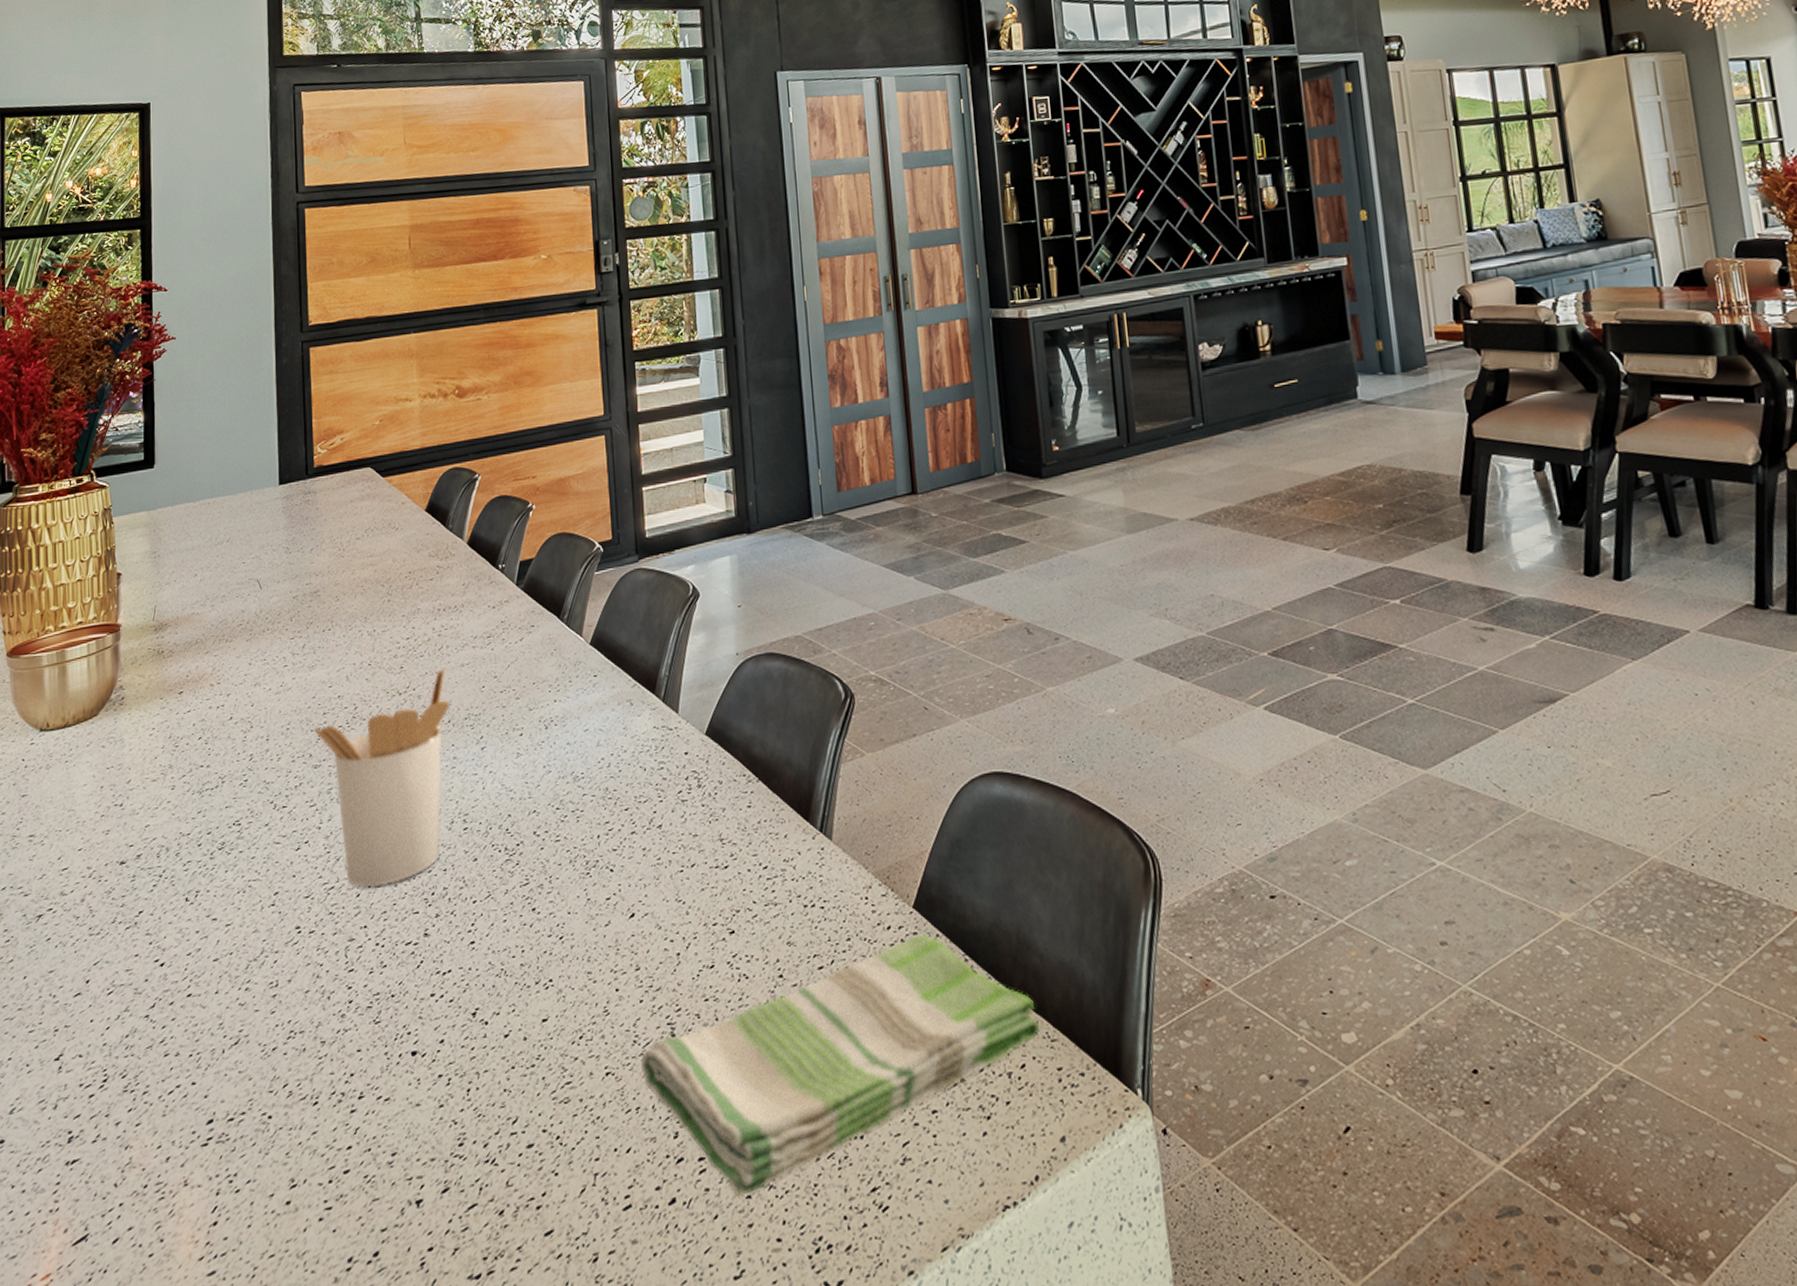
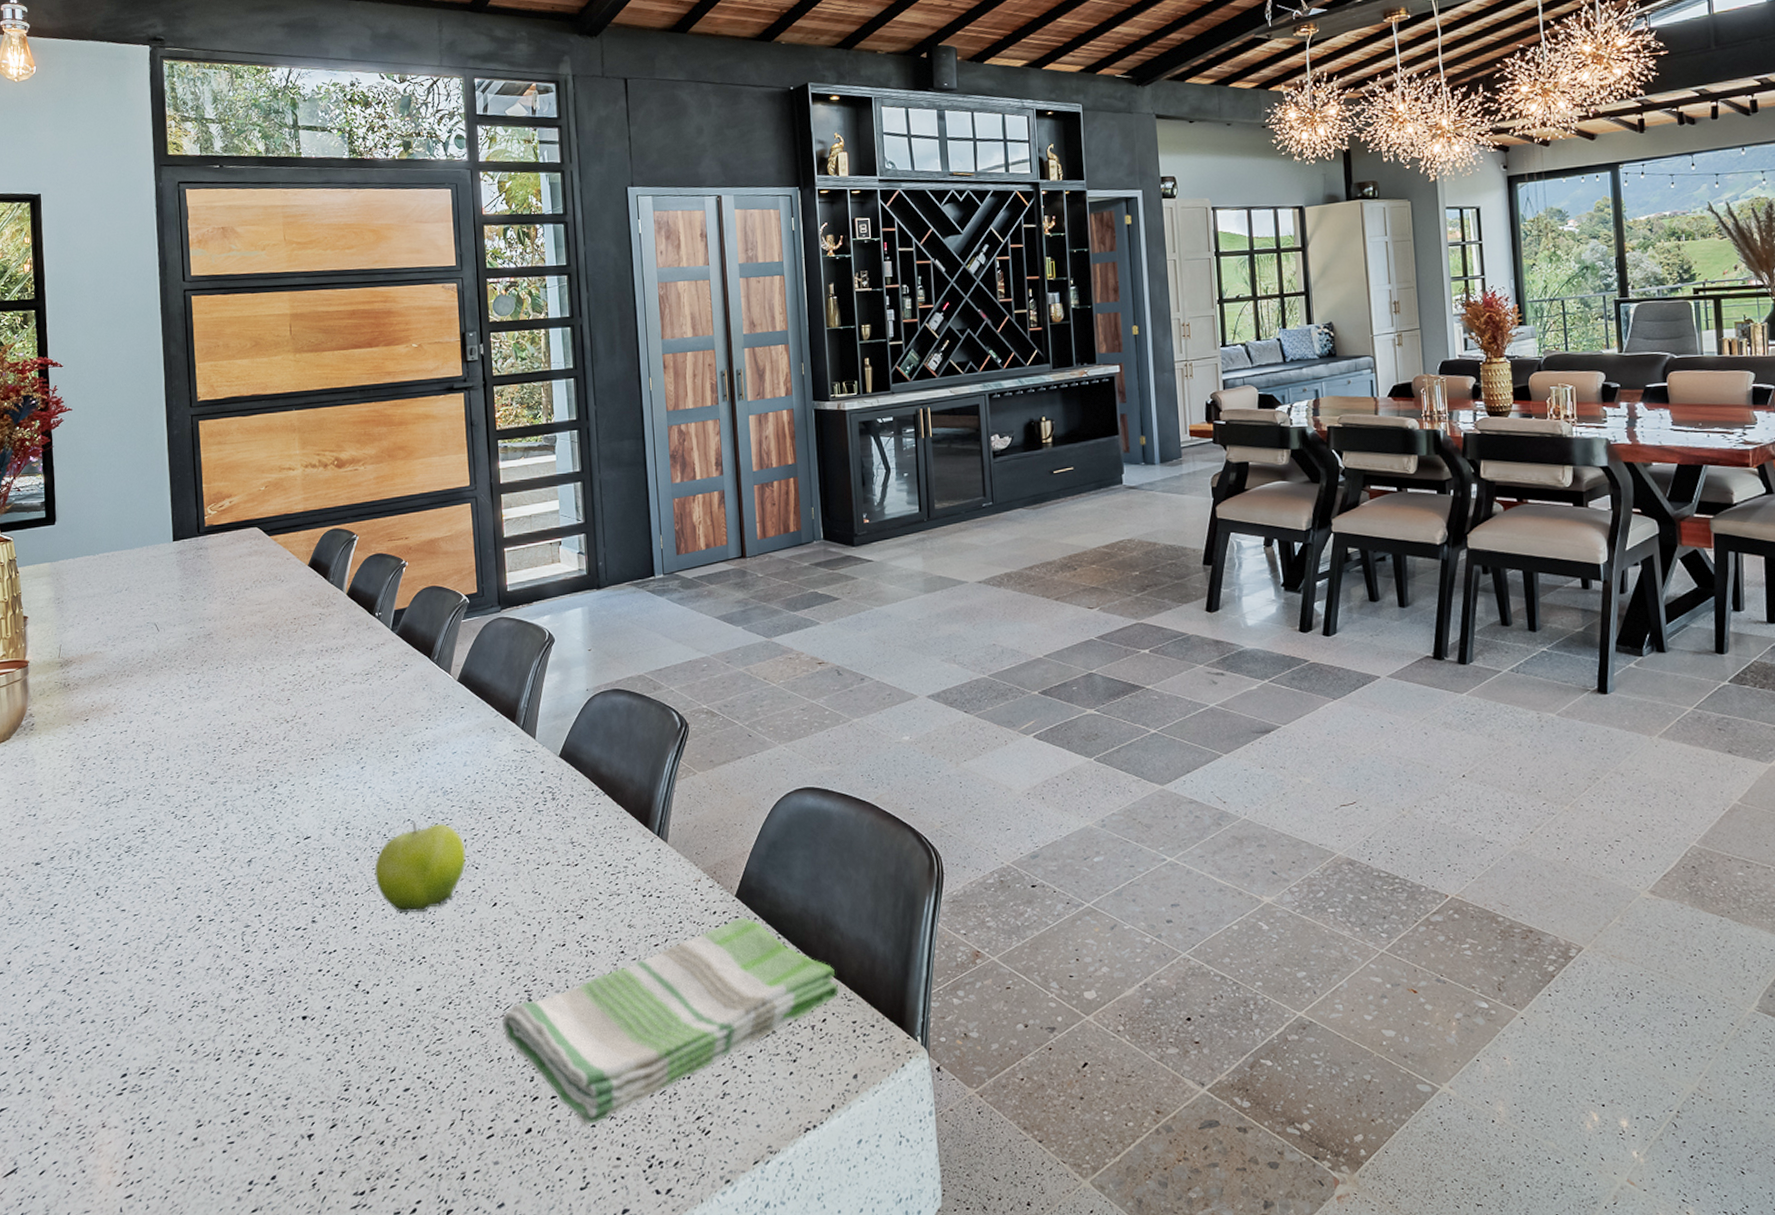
utensil holder: present [314,666,450,888] -> none [210,699,333,884]
fruit: none [495,813,599,926] -> present [374,821,466,913]

